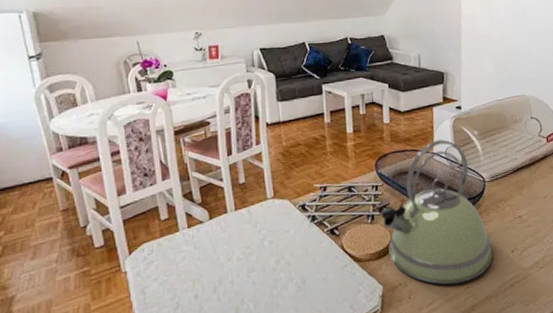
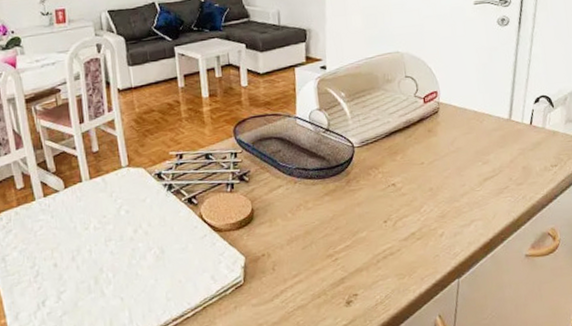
kettle: present [381,139,493,285] -> none [241,102,363,256]

